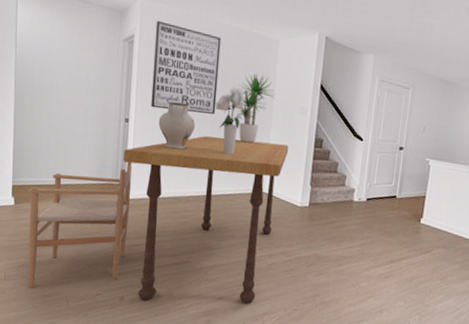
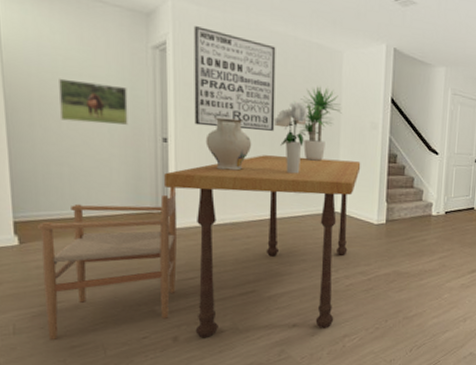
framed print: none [51,67,102,107] -> present [57,78,128,126]

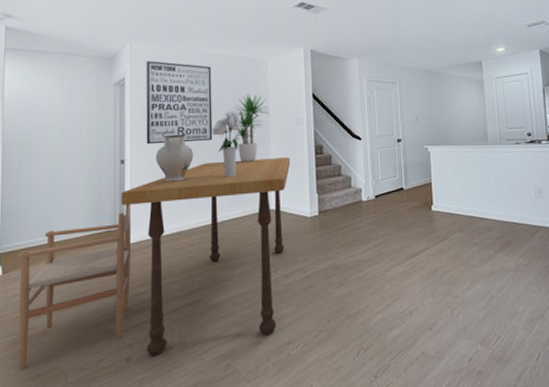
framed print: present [57,78,128,126] -> none [41,120,94,157]

